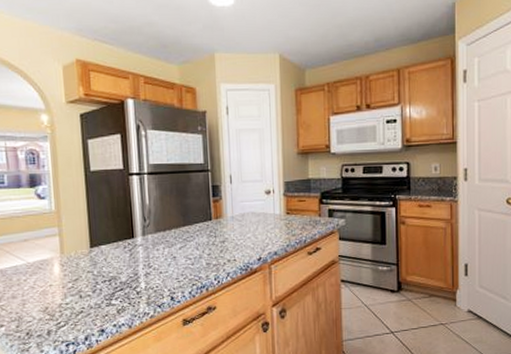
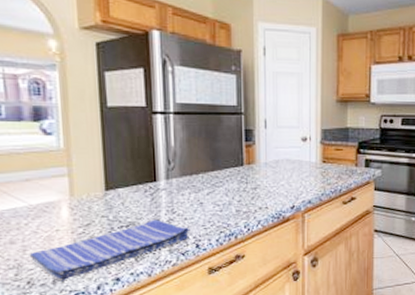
dish towel: none [27,274,165,333] -> present [29,219,190,282]

